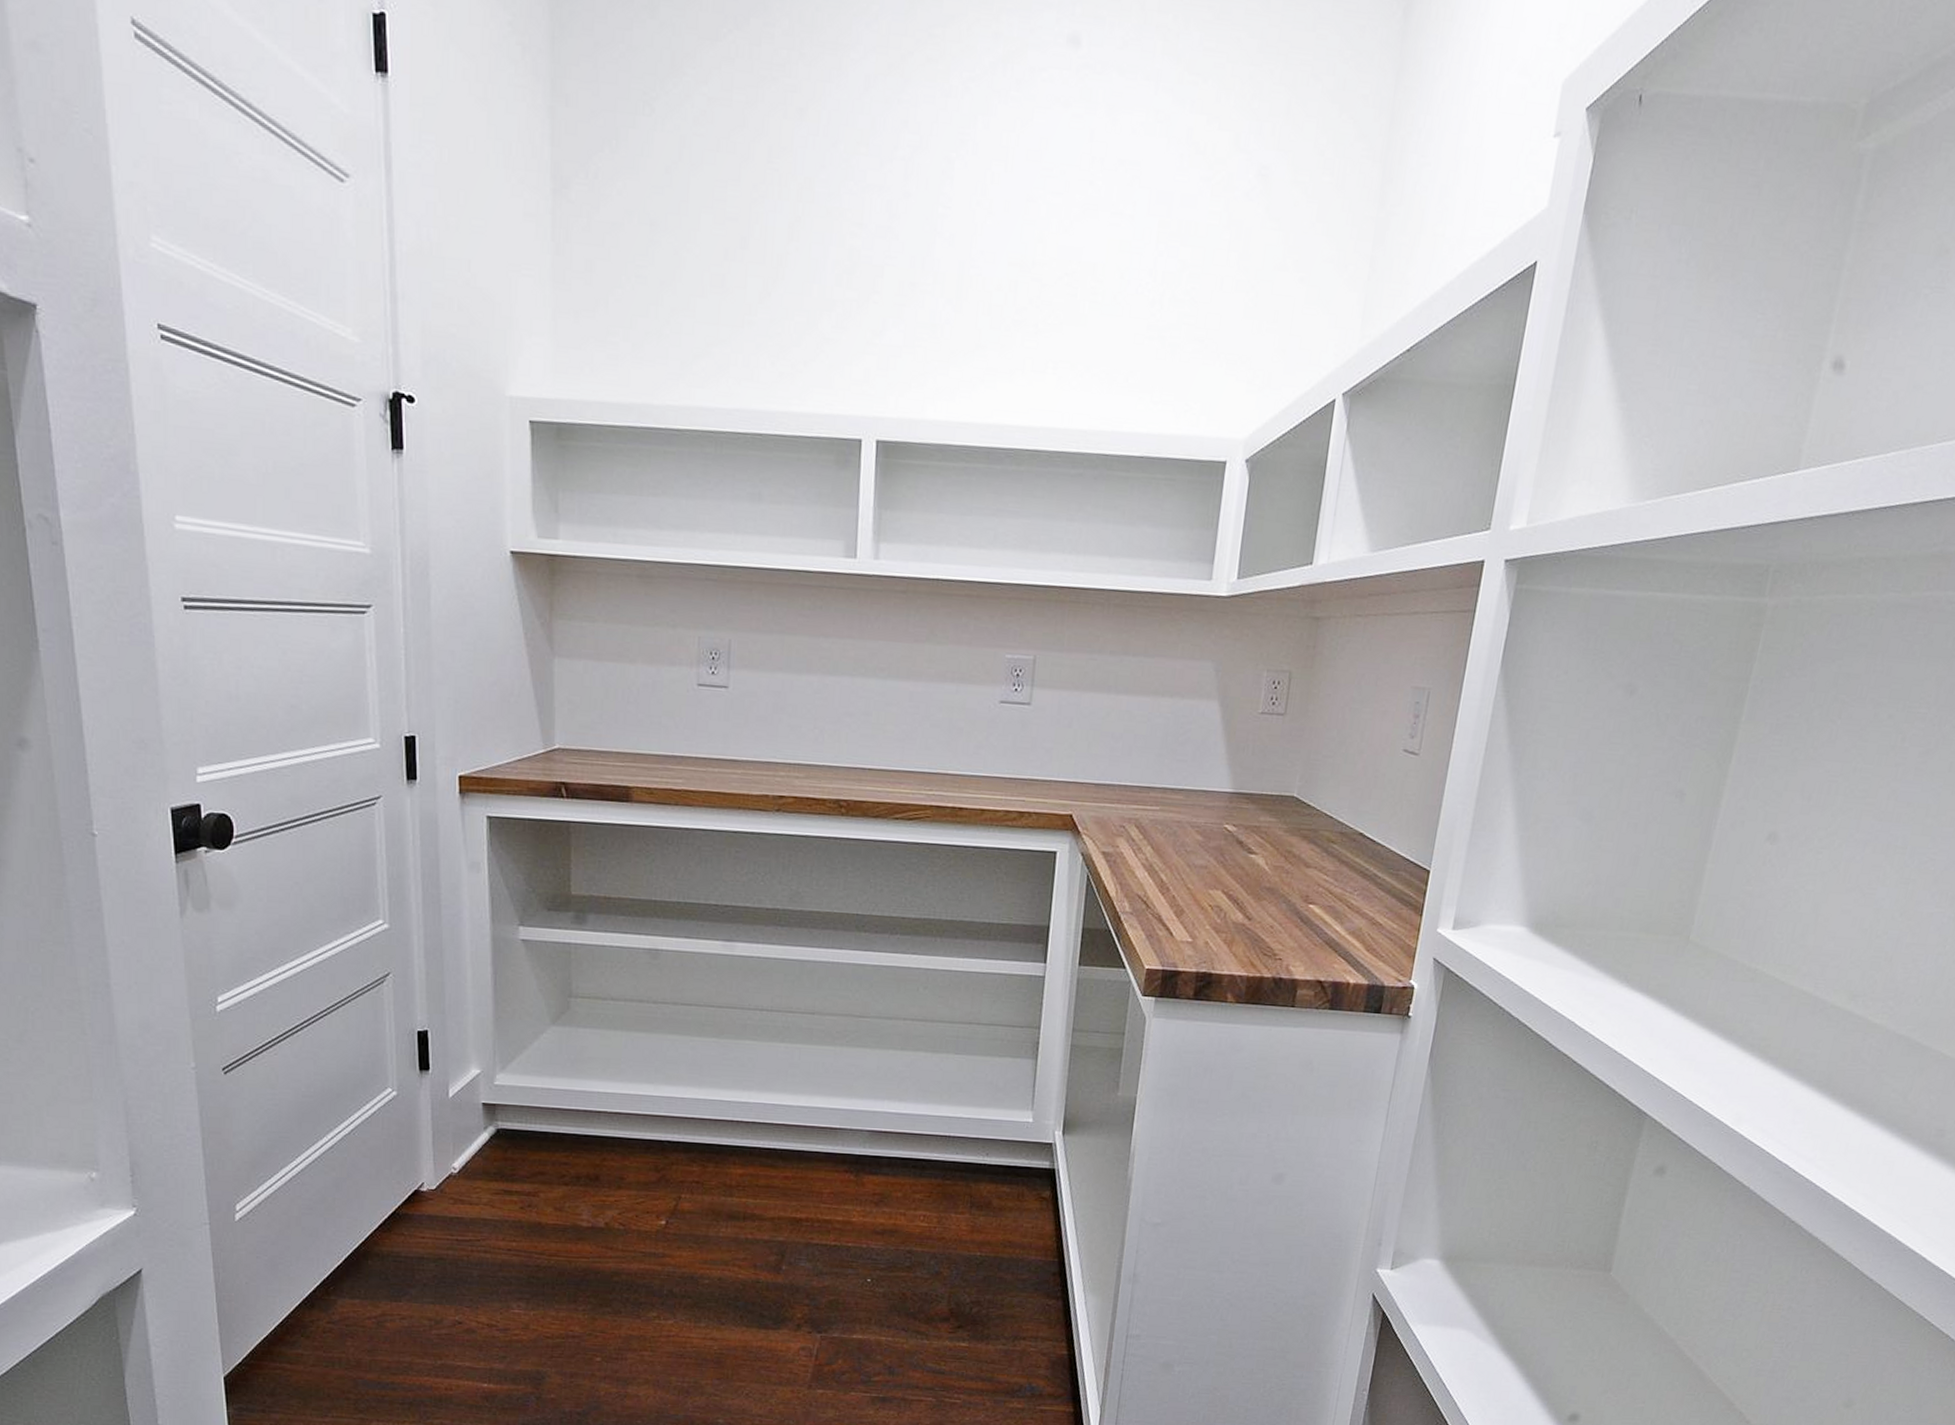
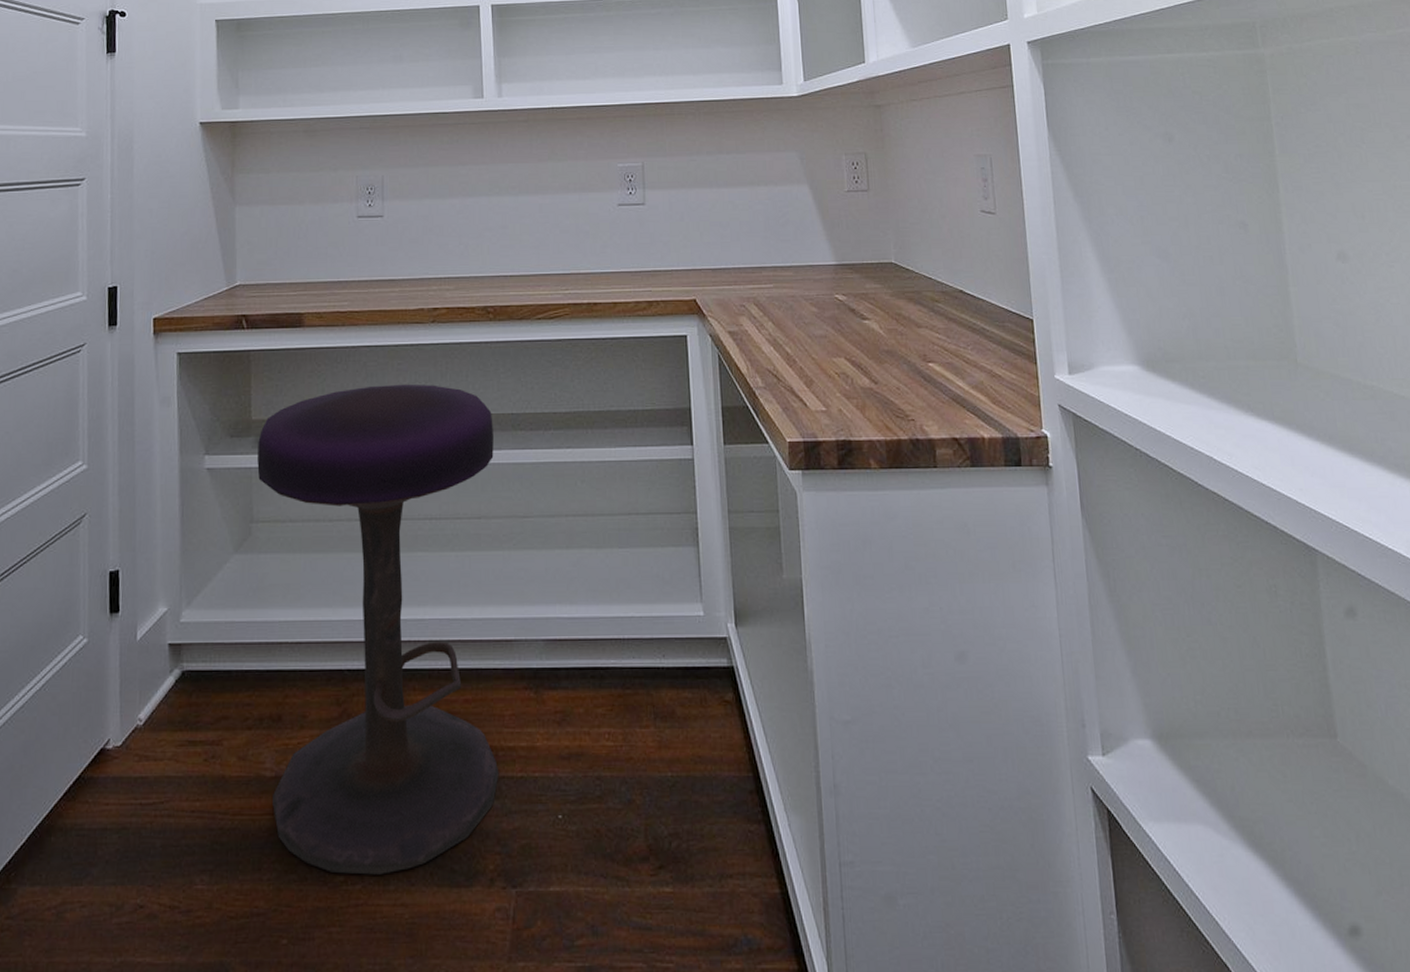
stool: none [577,871,836,1314] -> present [257,384,499,875]

